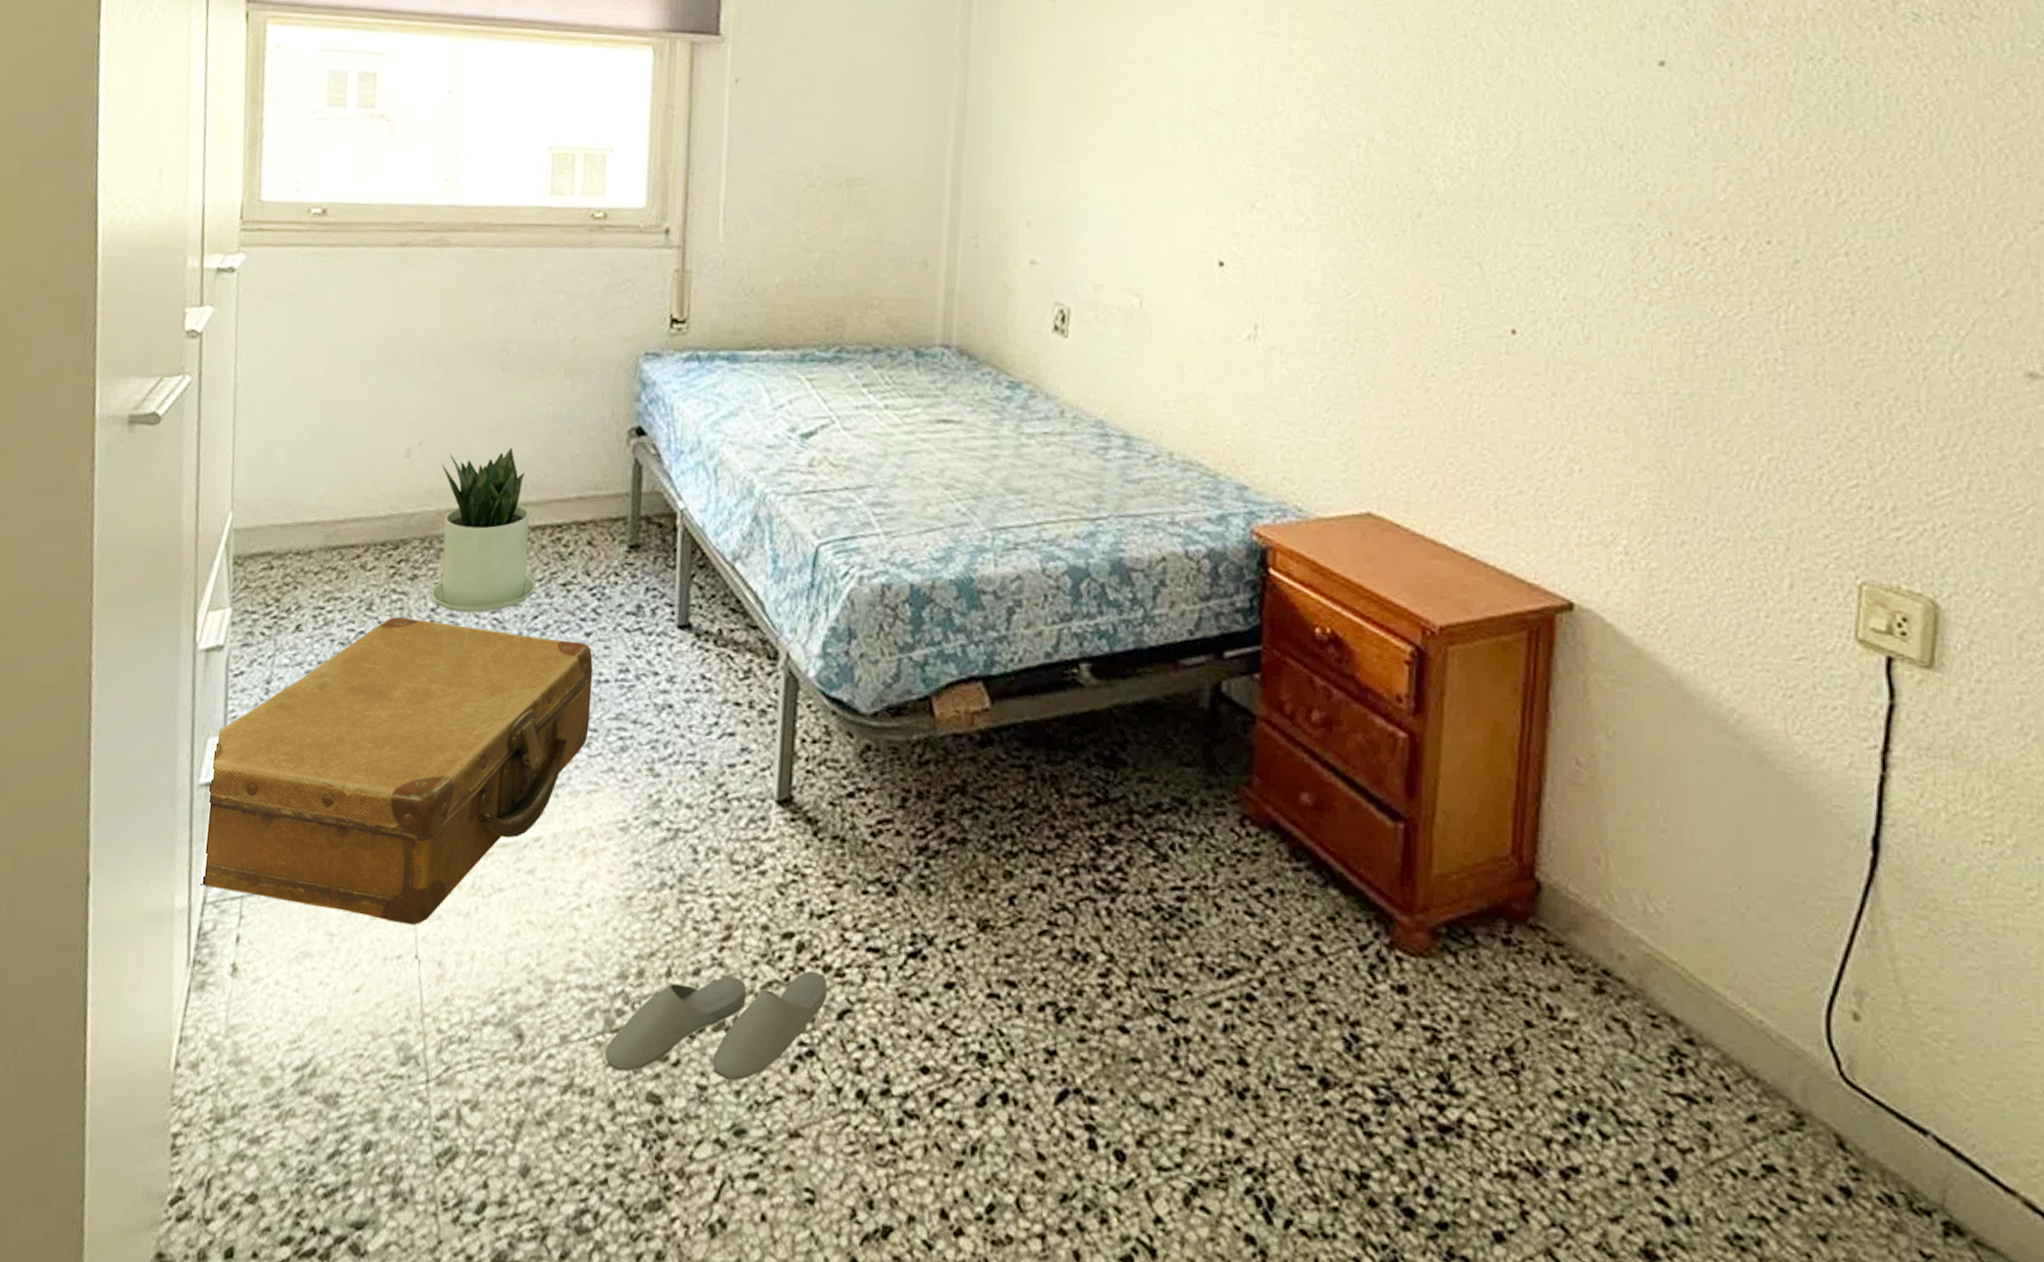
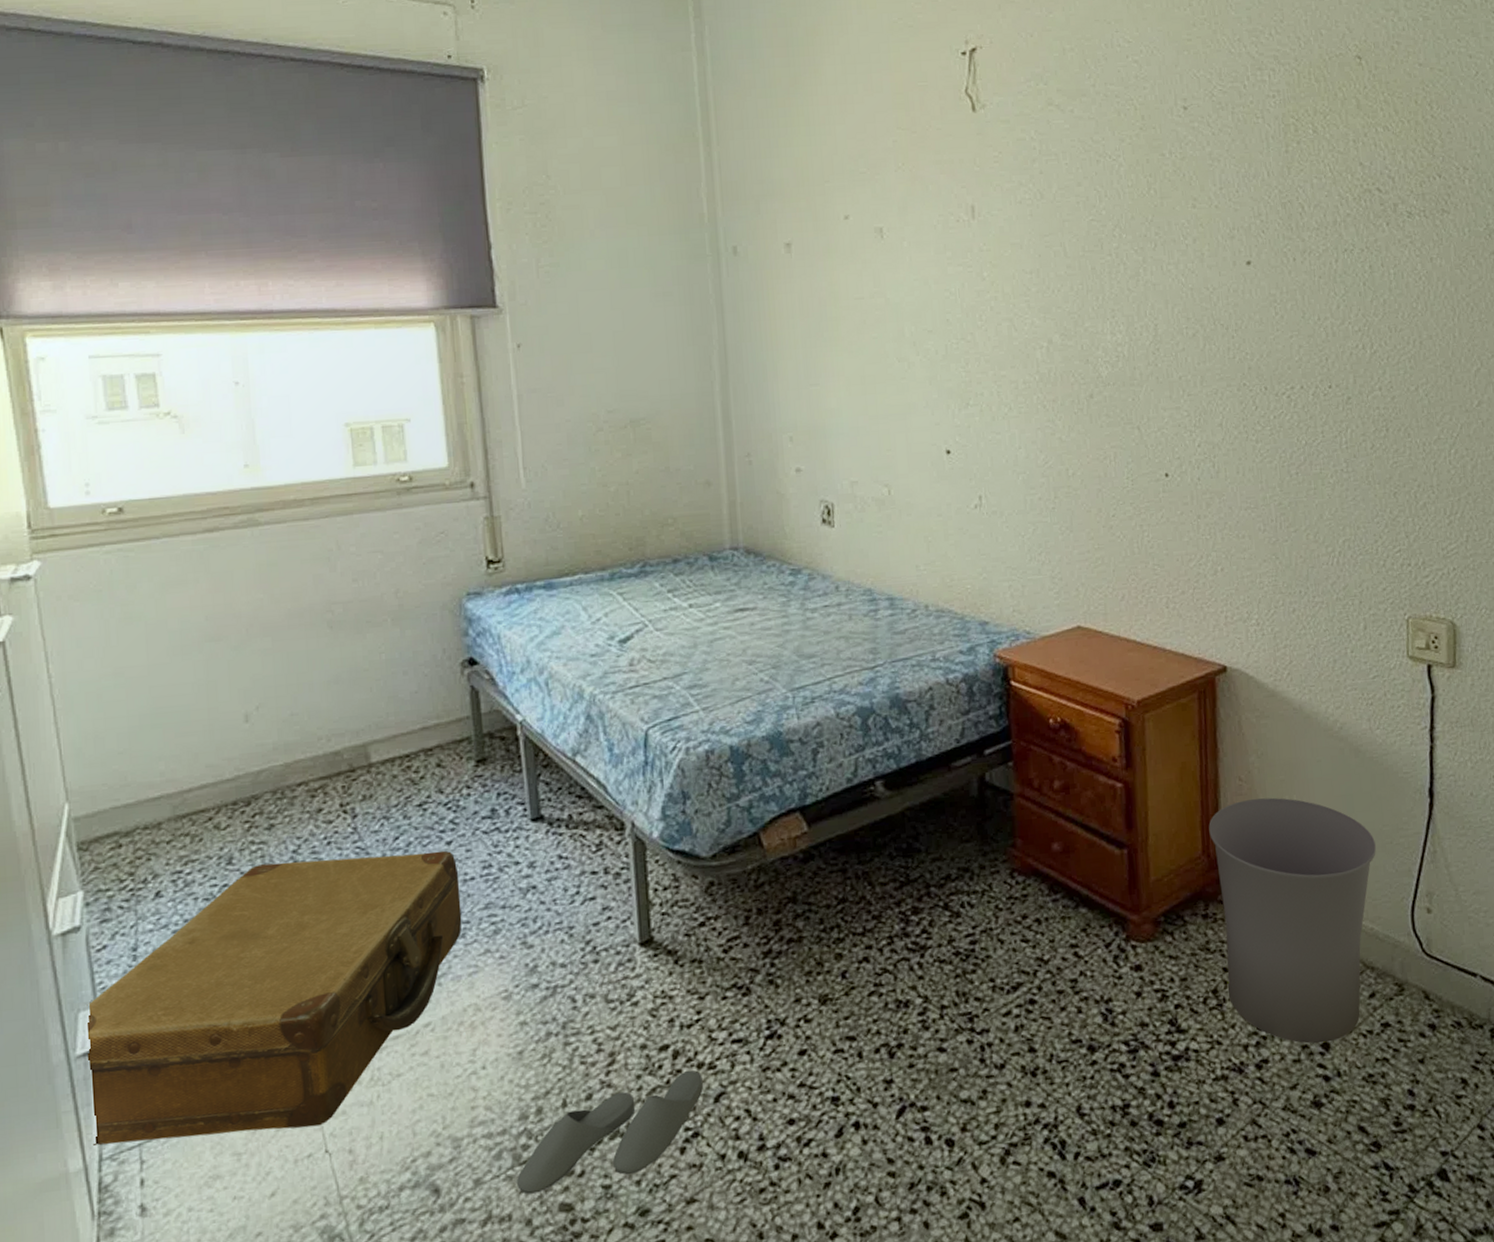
planter: present [430,447,536,613] -> none [282,696,392,849]
waste bin: none [1524,793,1778,1170] -> present [1209,797,1376,1044]

